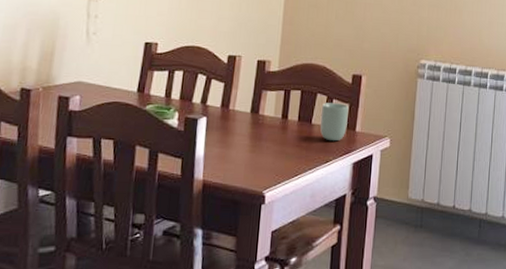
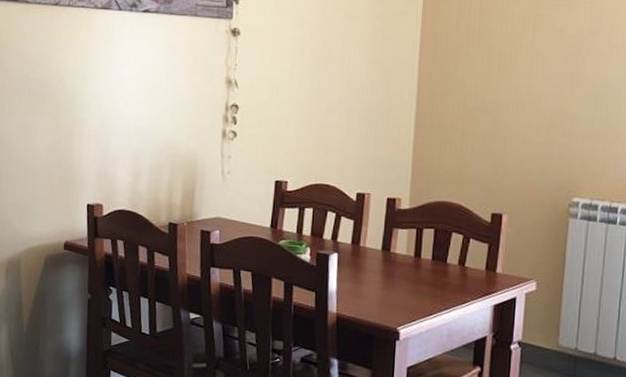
cup: present [320,103,349,142] -> none [456,242,488,282]

